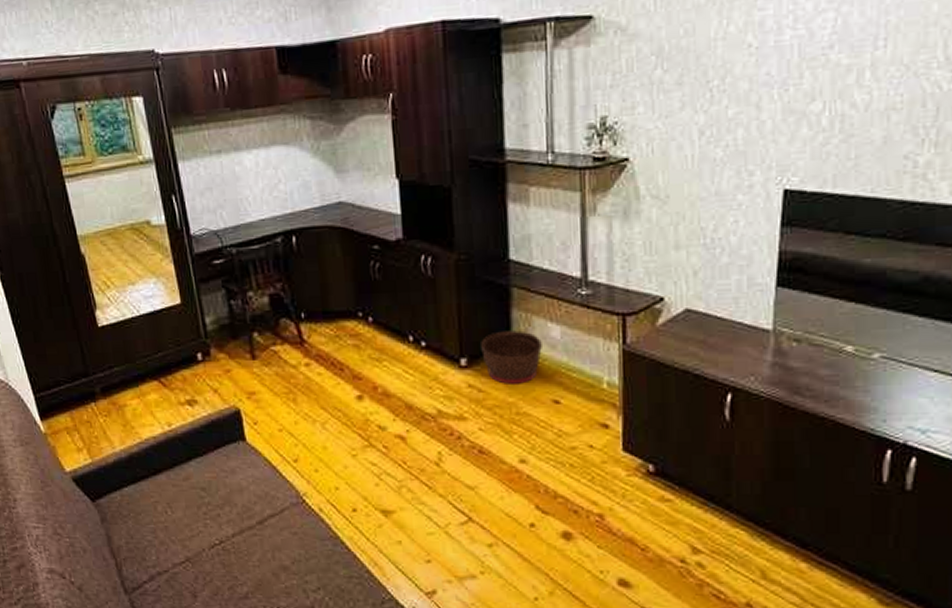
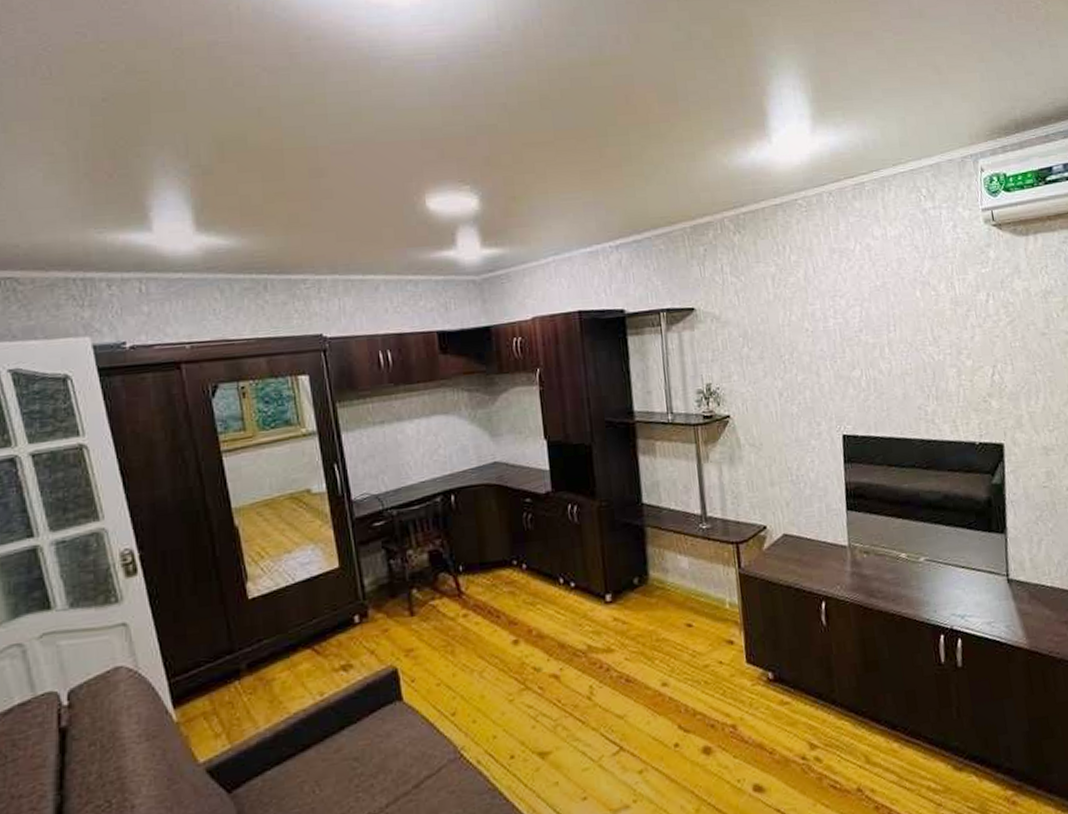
basket: present [481,330,542,384] -> none [623,564,674,614]

